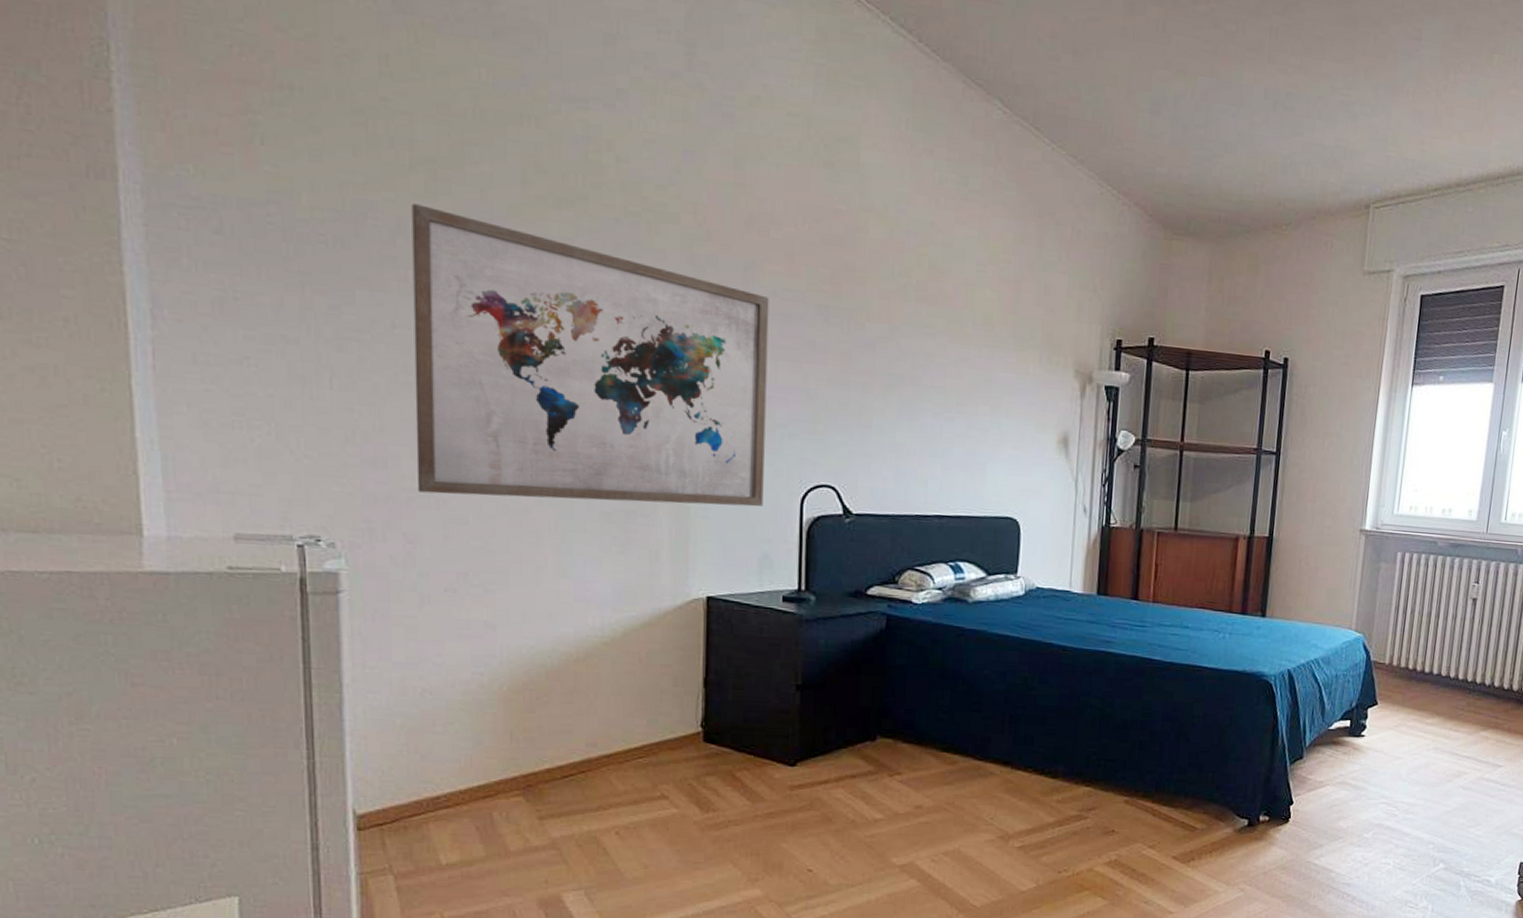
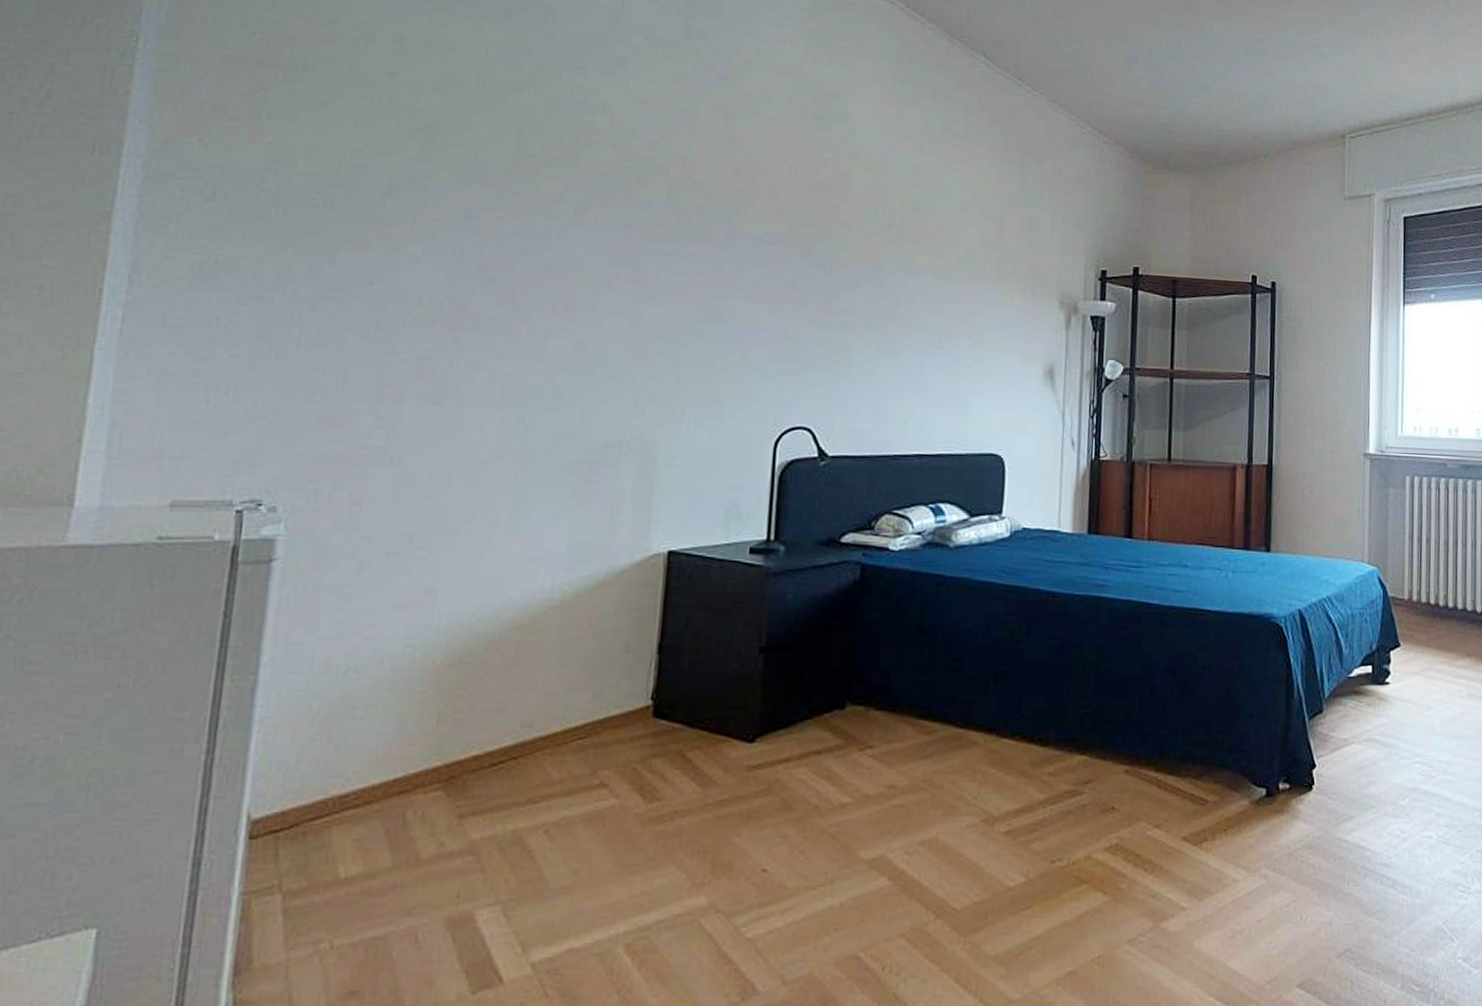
wall art: present [412,203,769,507] -> none [372,167,752,453]

